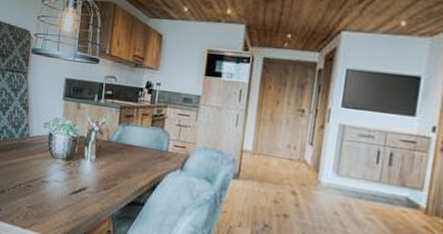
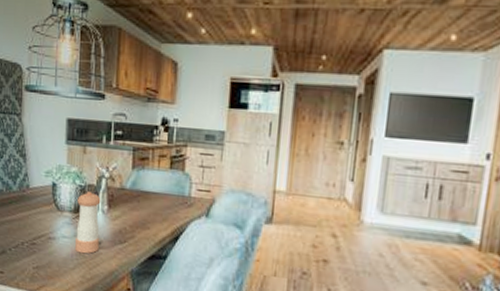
pepper shaker: none [65,142,90,198] -> present [75,191,101,254]

